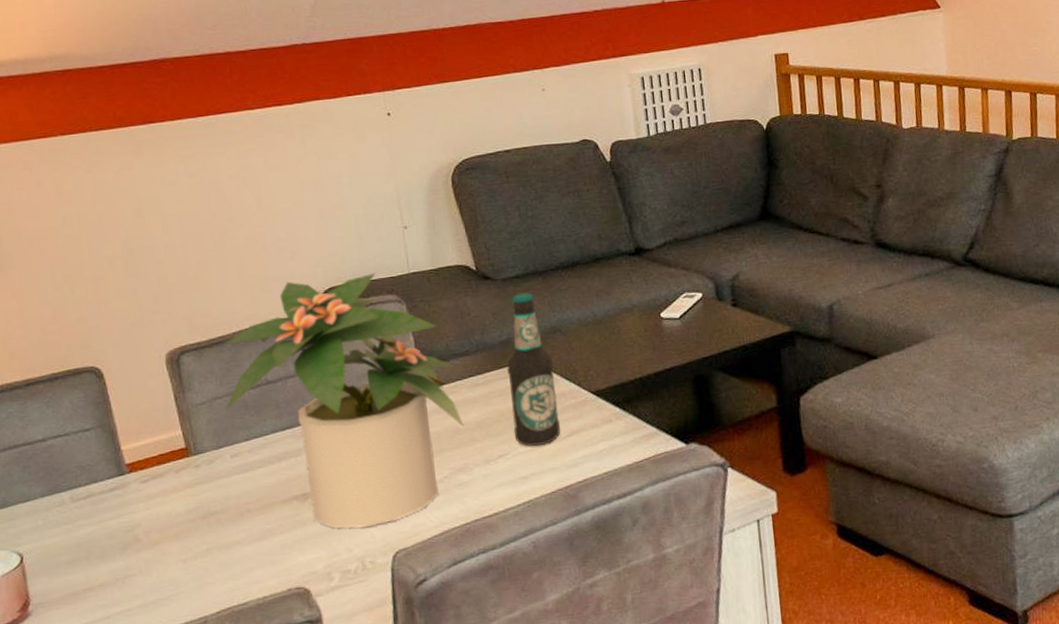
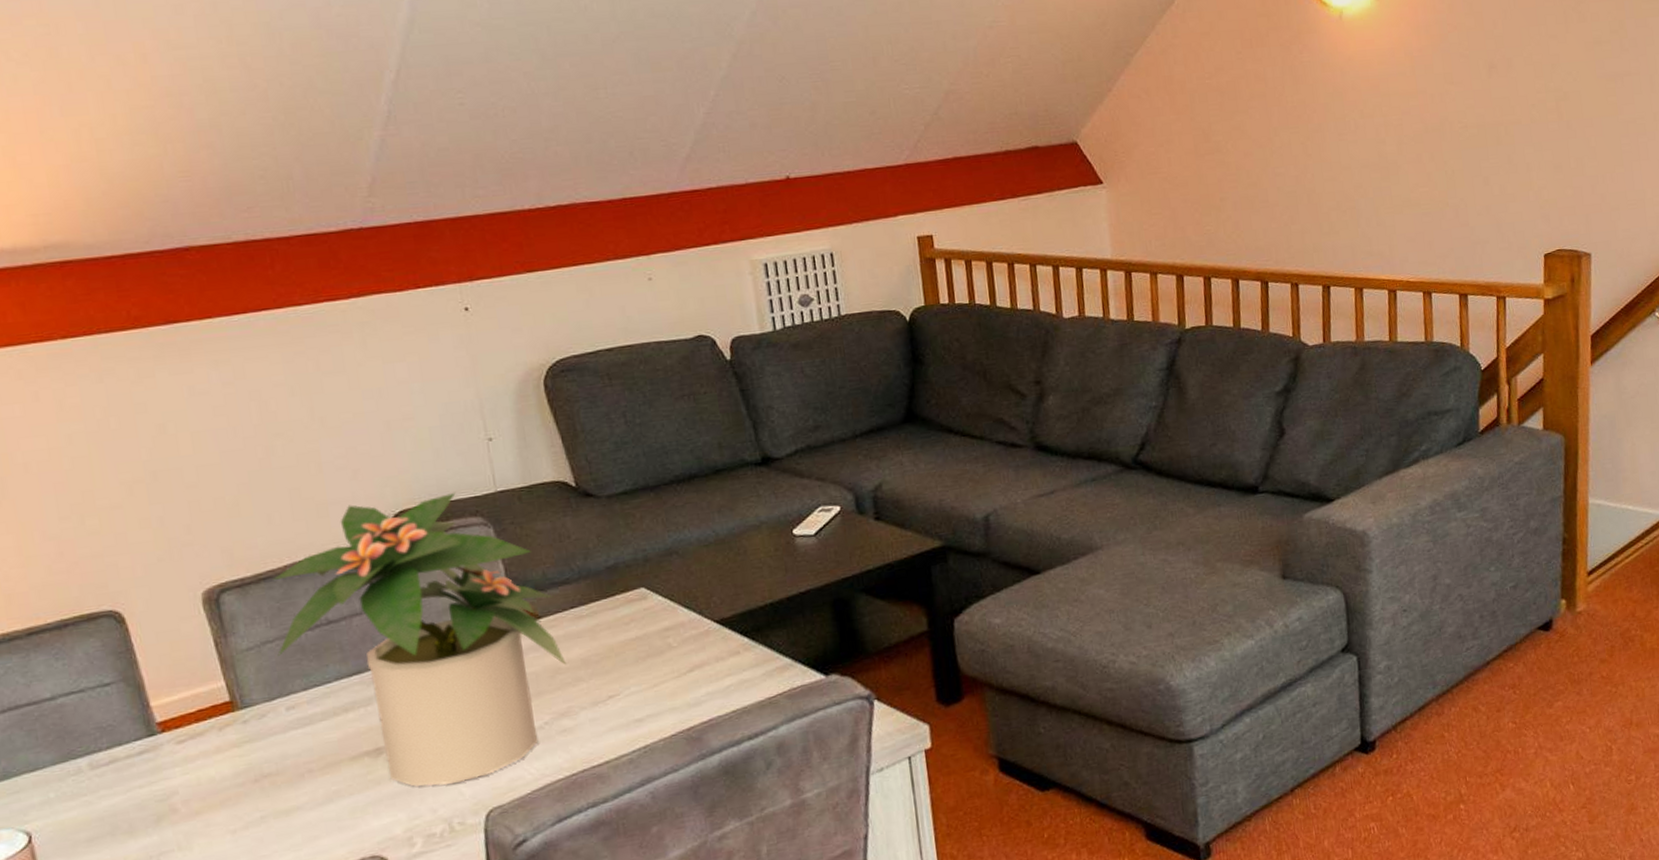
bottle: present [507,292,560,446] -> none [615,510,680,685]

